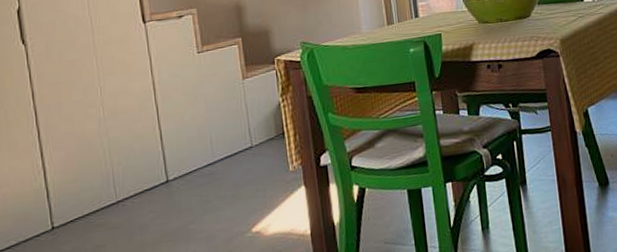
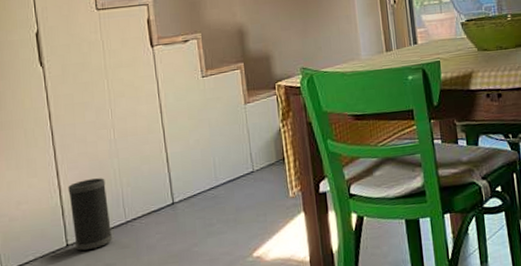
speaker: none [53,157,103,233] -> present [68,178,113,251]

